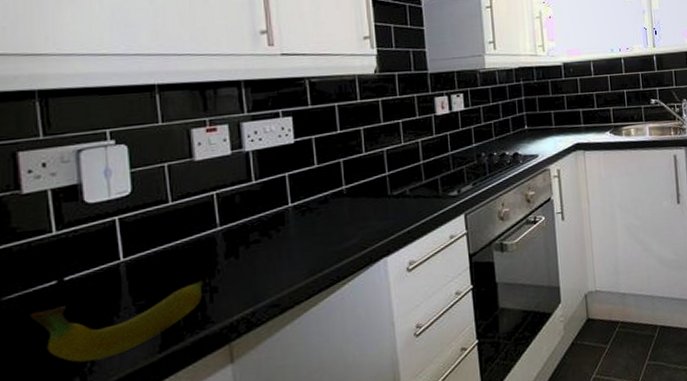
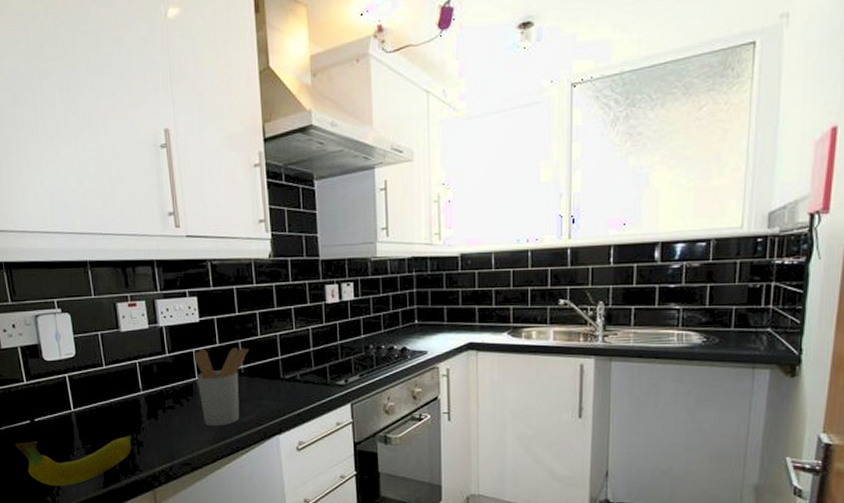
utensil holder: none [286,166,352,258] -> present [193,348,249,427]

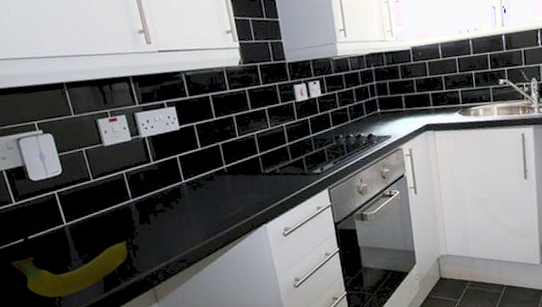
utensil holder: present [193,348,249,427] -> none [177,149,230,224]

